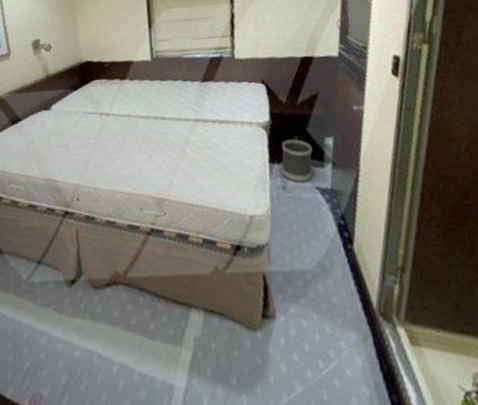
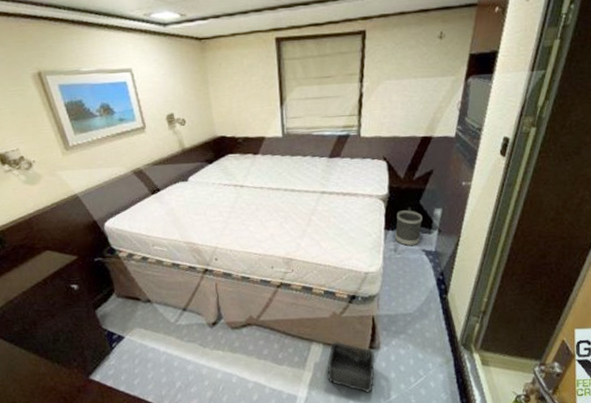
storage bin: none [209,308,273,383] -> present [326,342,376,393]

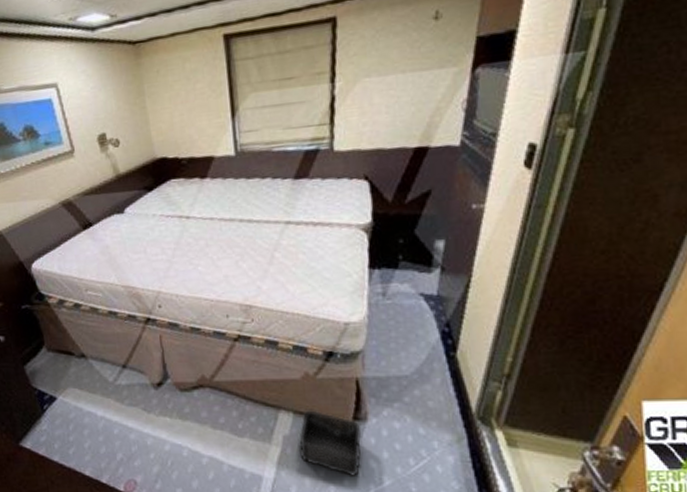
wastebasket: present [395,210,423,246] -> none [382,242,420,289]

